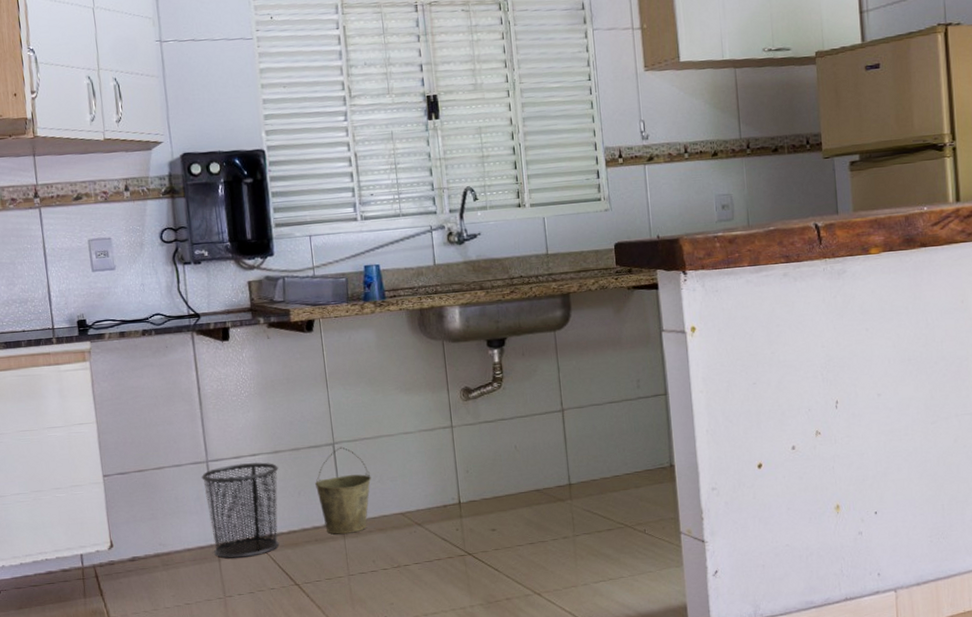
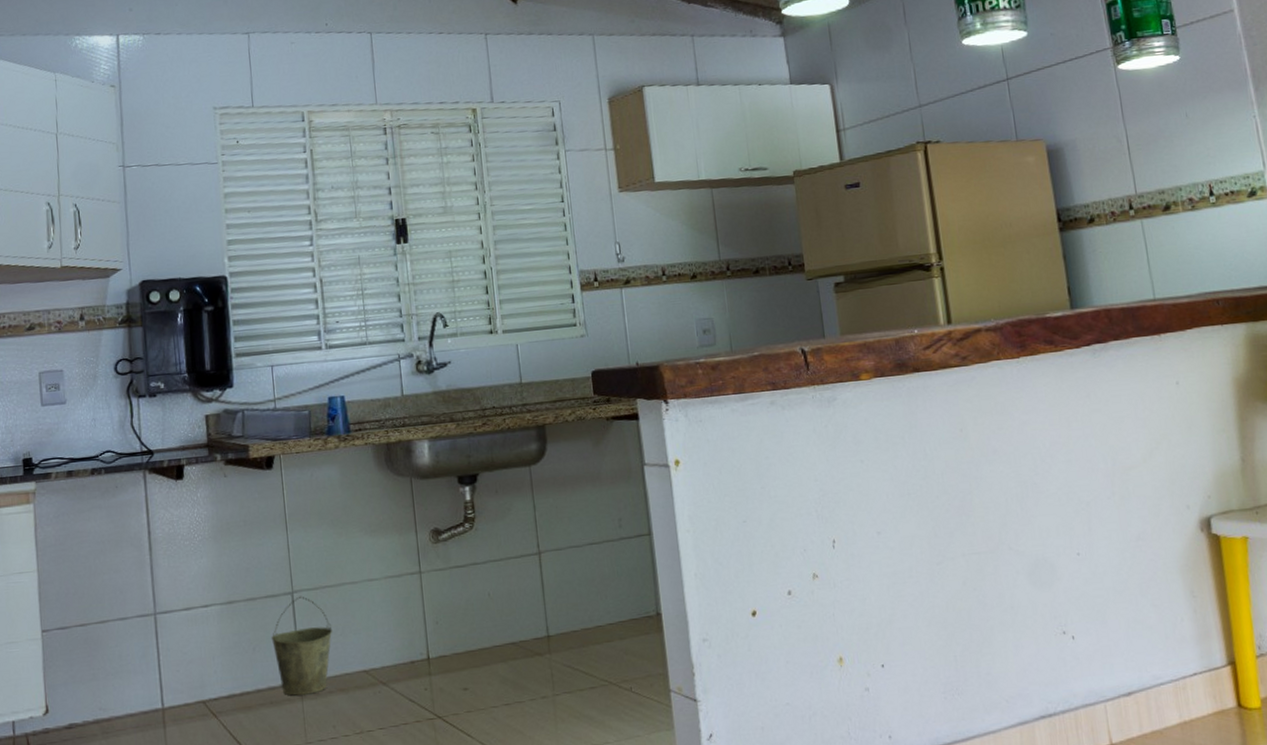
waste bin: present [201,462,280,559] -> none [148,614,232,725]

